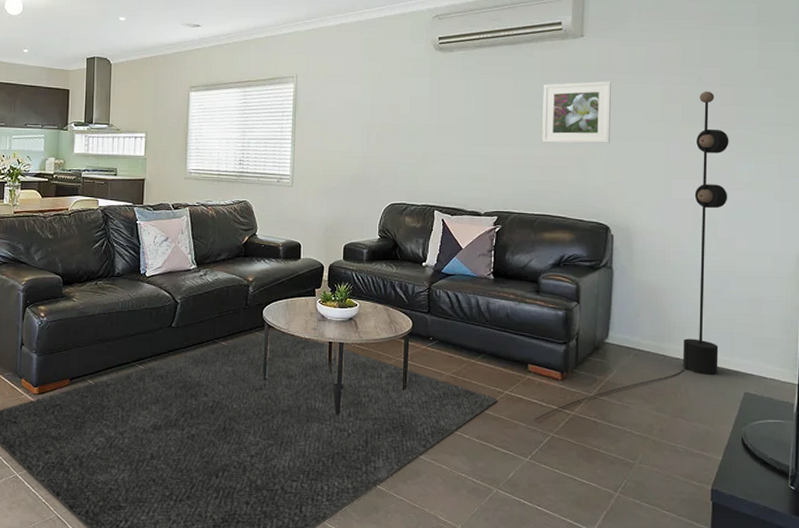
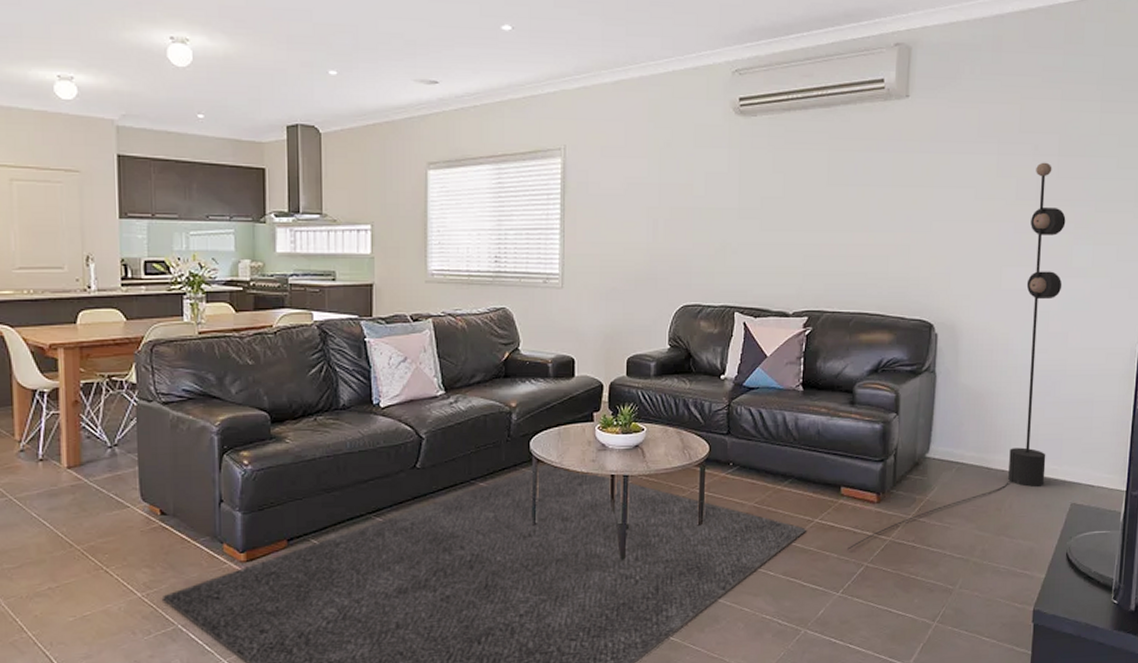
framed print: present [542,81,611,144] -> none [859,151,939,227]

